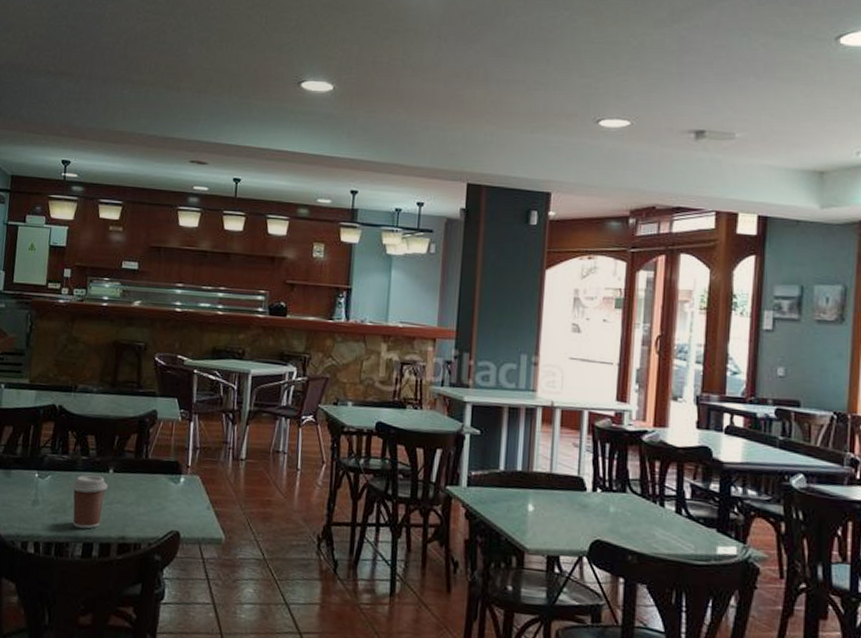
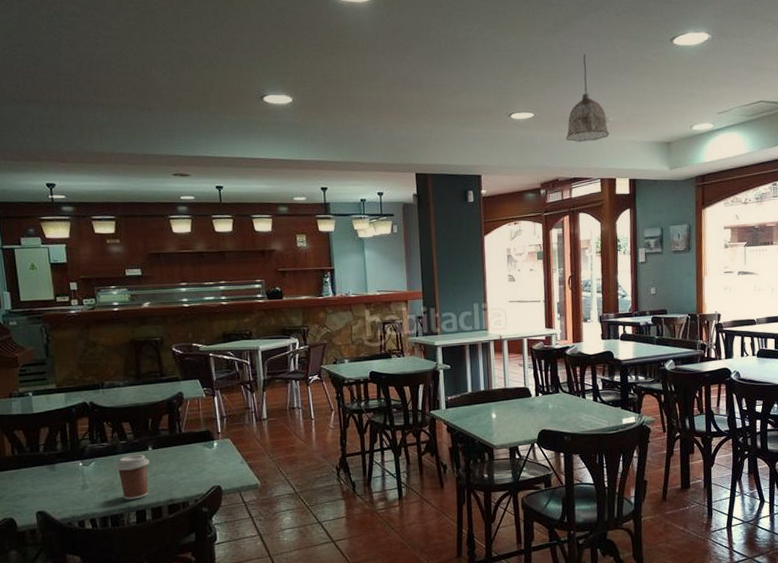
pendant lamp: none [671,51,735,162] -> present [565,54,610,143]

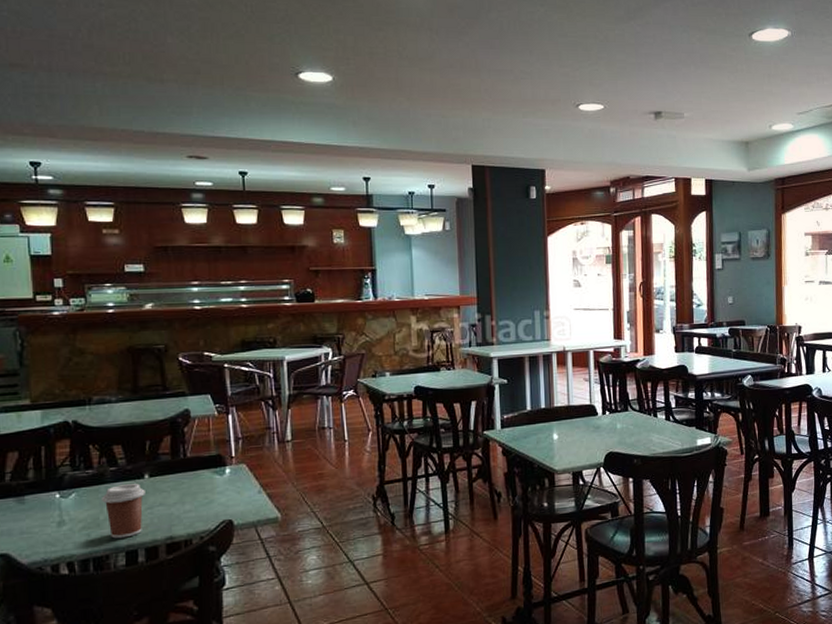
pendant lamp: present [565,54,610,143] -> none [637,45,685,138]

